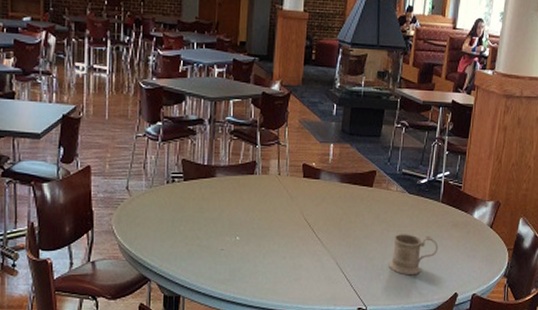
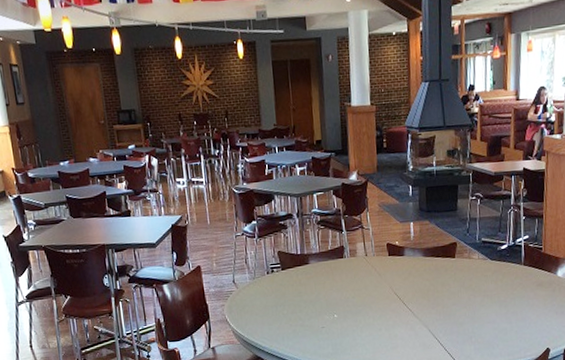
mug: present [388,234,439,276] -> none [479,297,526,336]

